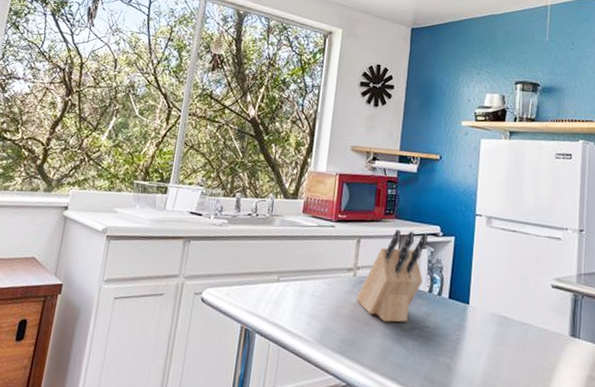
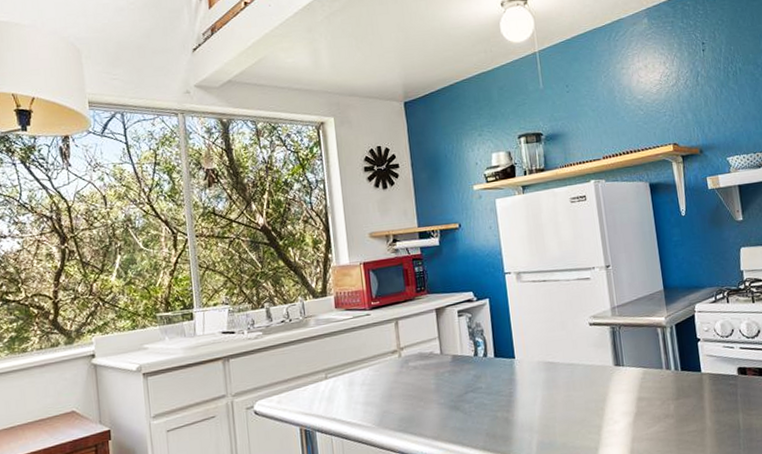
knife block: present [356,230,428,323] -> none [406,301,467,393]

